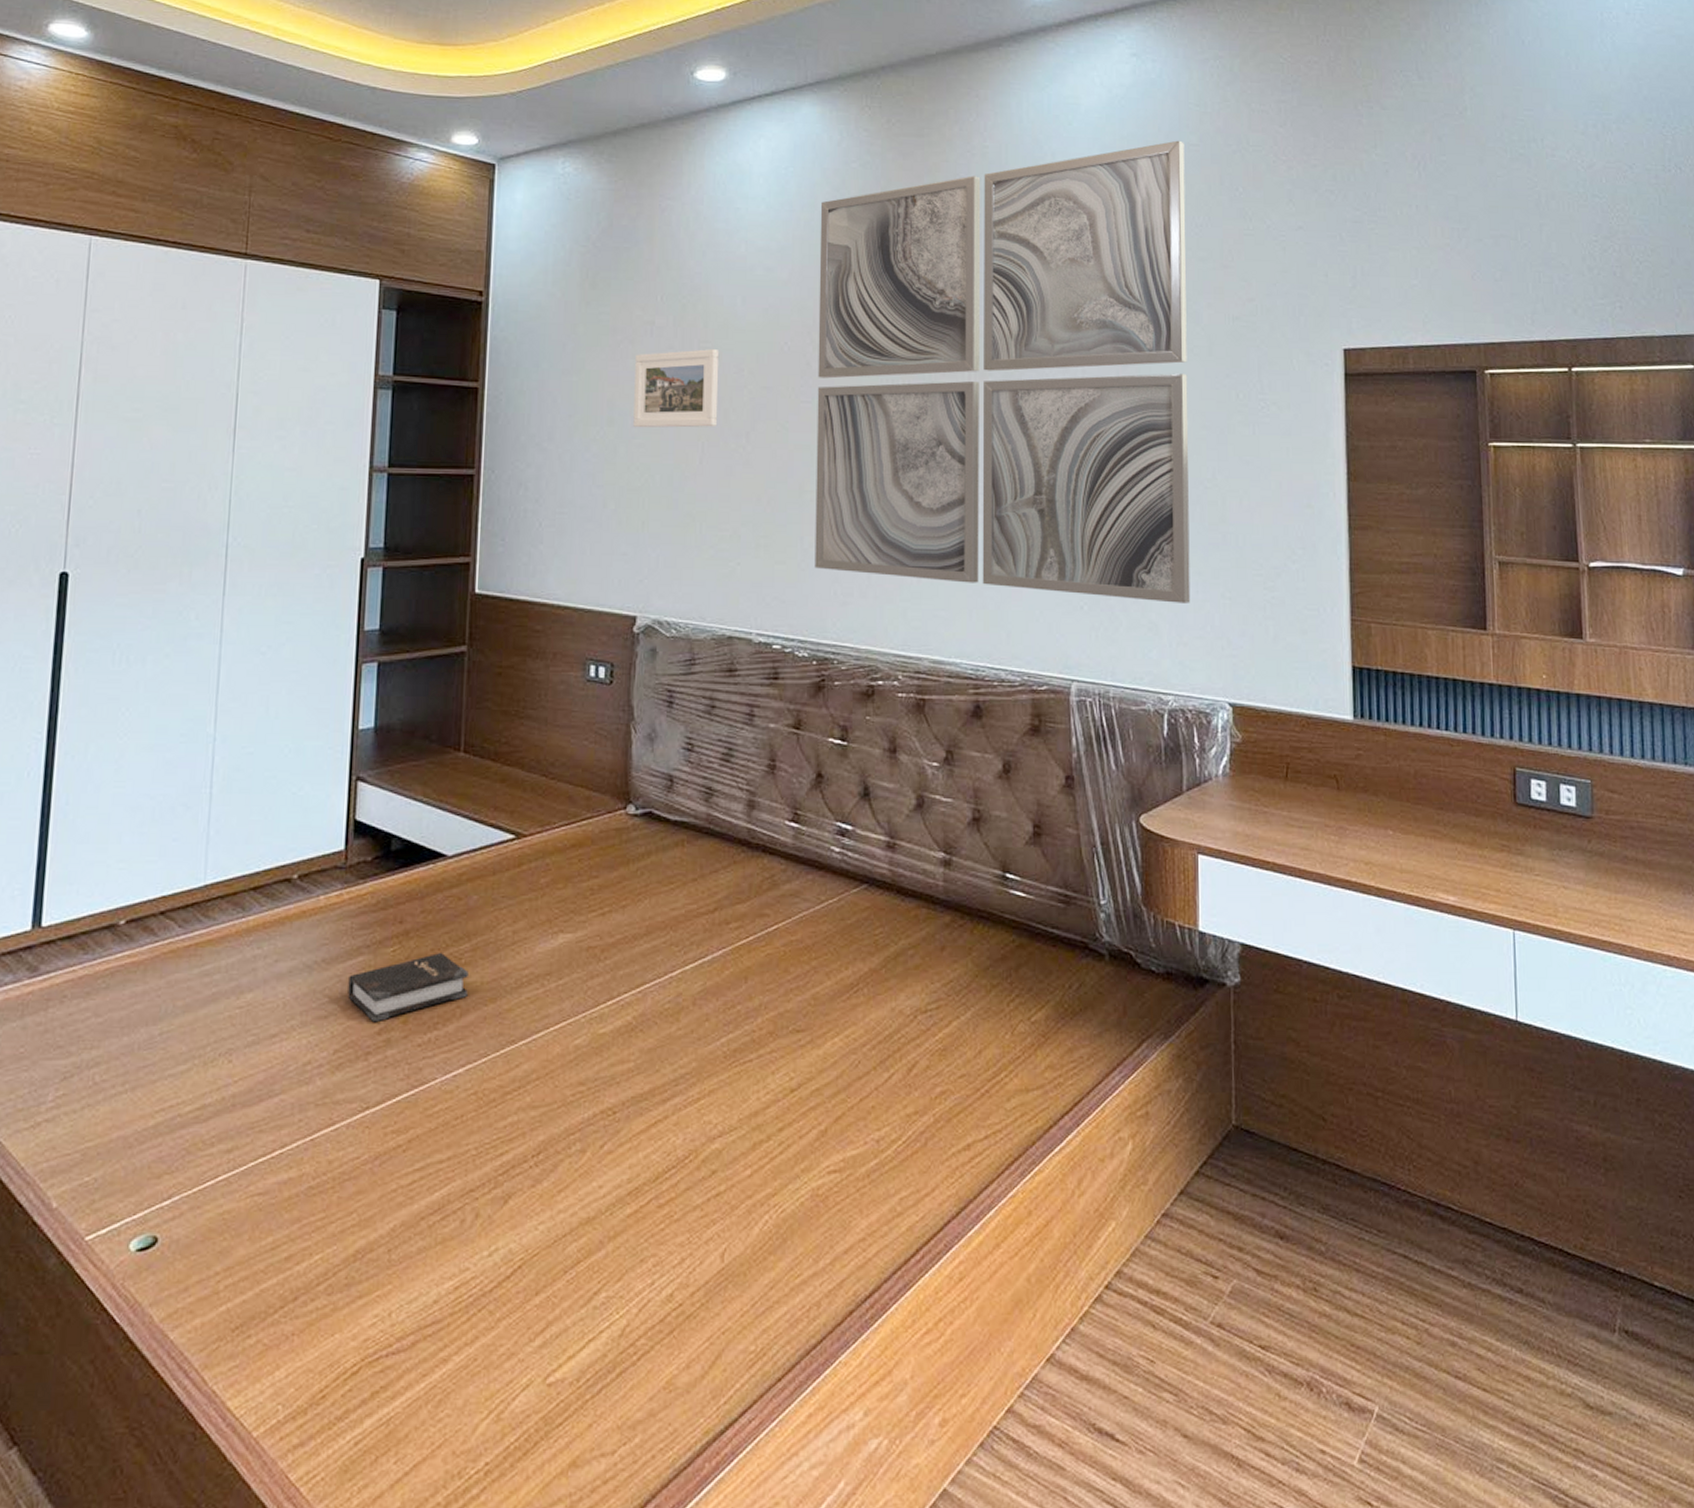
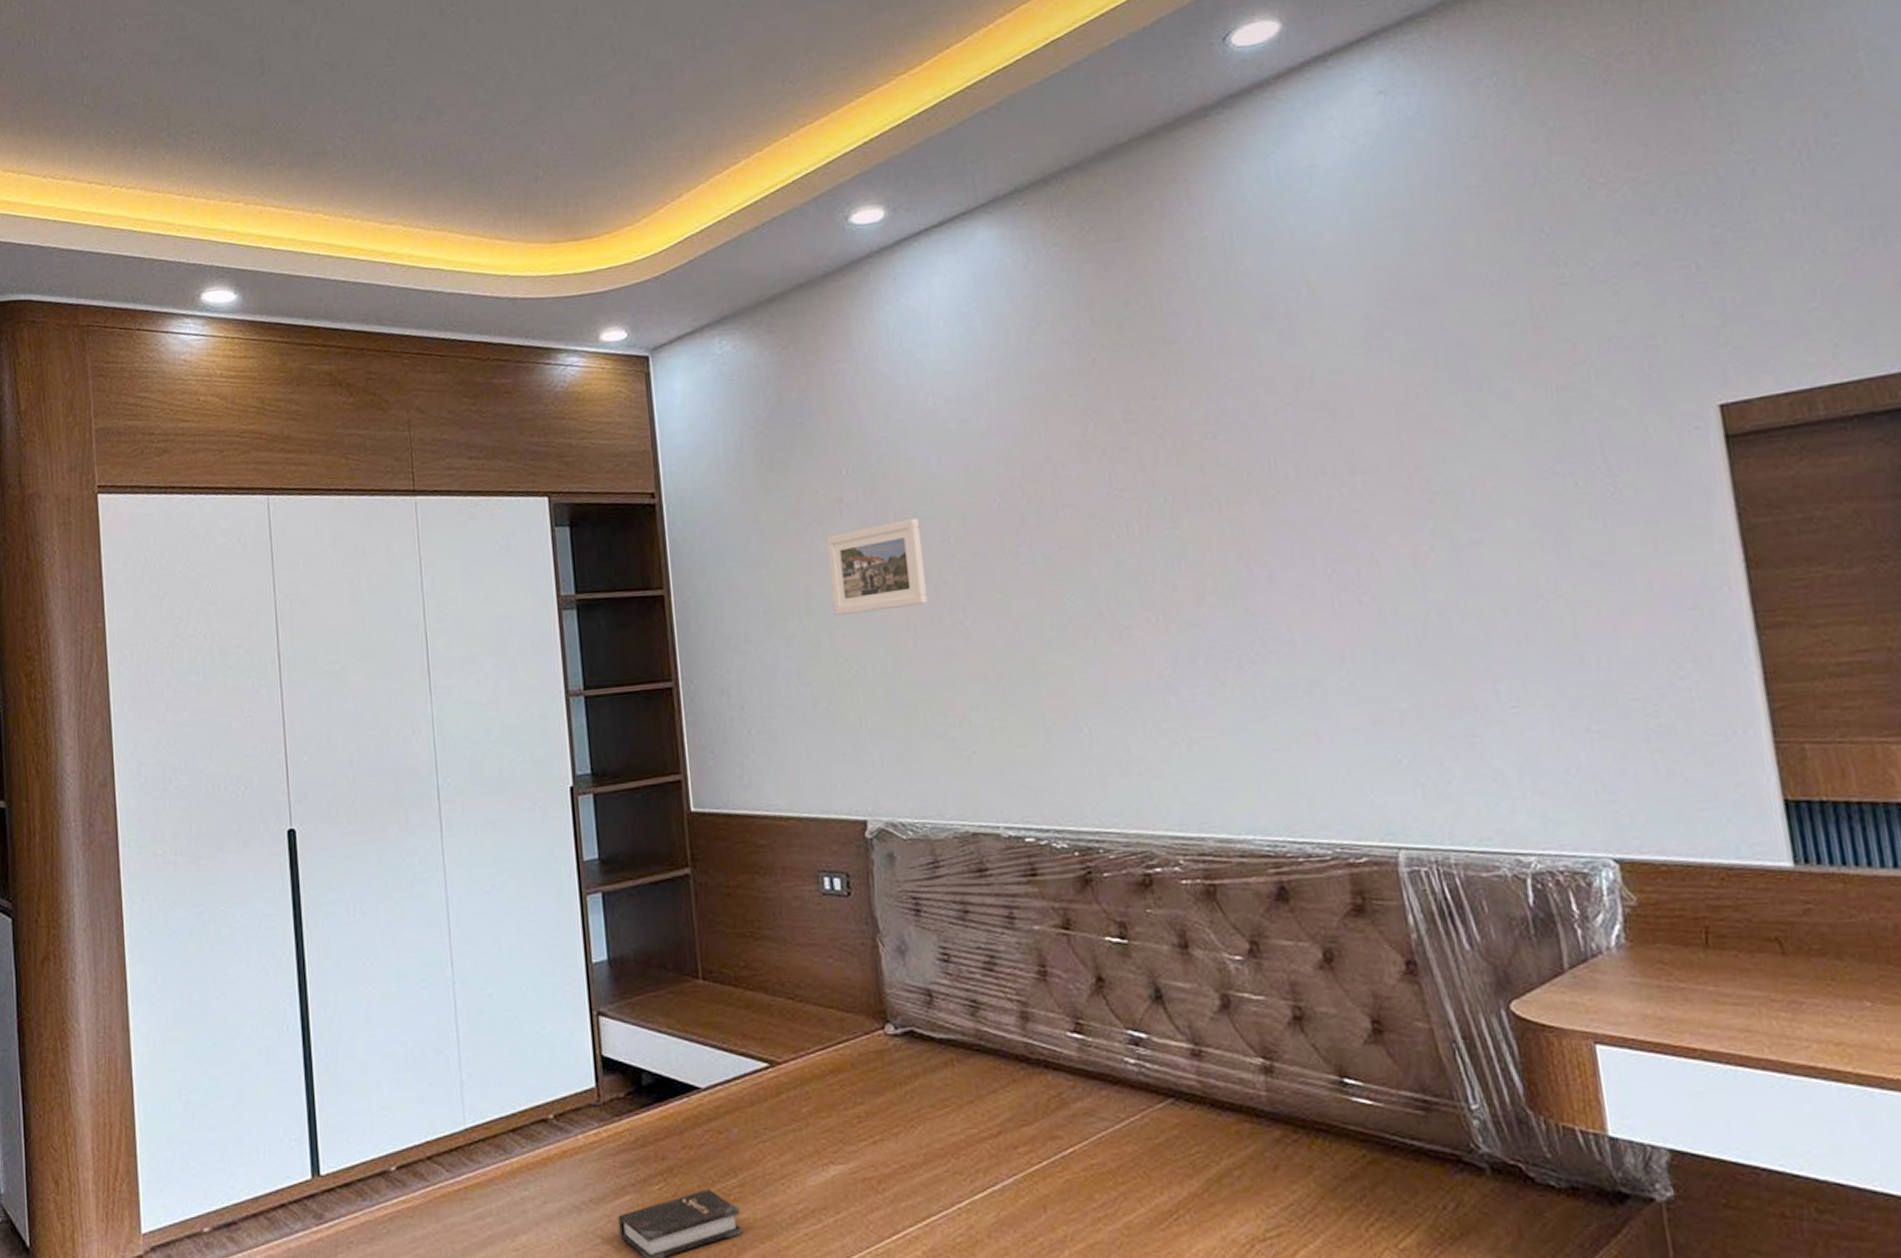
wall art: present [814,140,1191,603] -> none [1013,184,1545,749]

